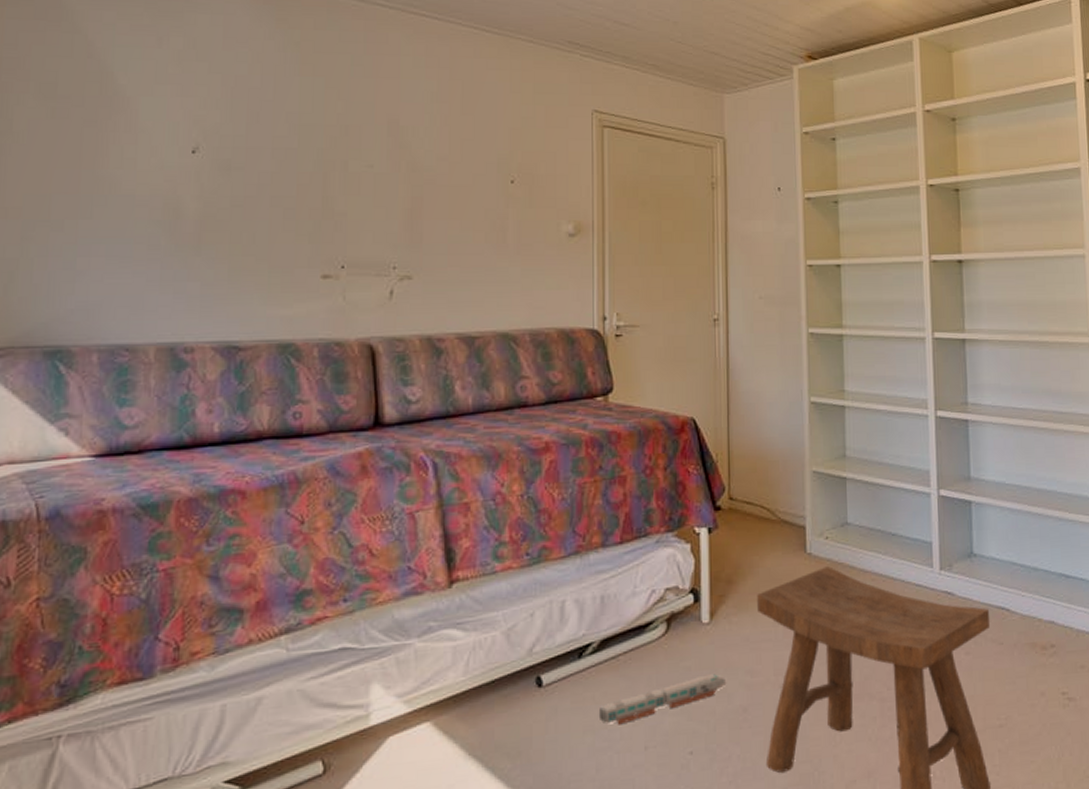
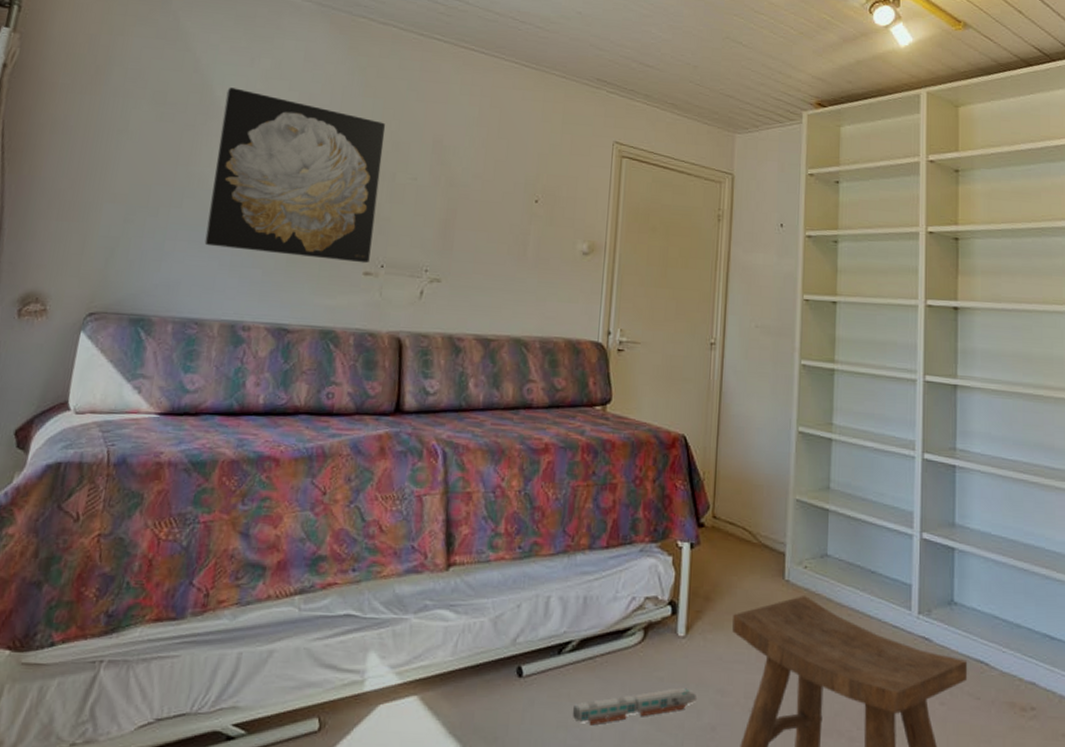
wall art: none [126,74,331,265] -> present [204,87,386,264]

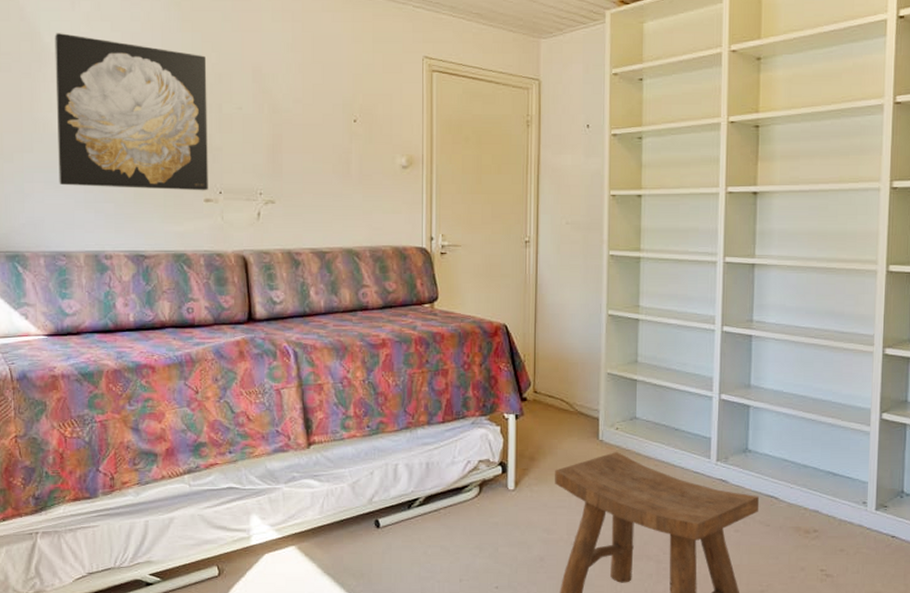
toy train: present [573,688,698,726] -> none [424,529,528,561]

